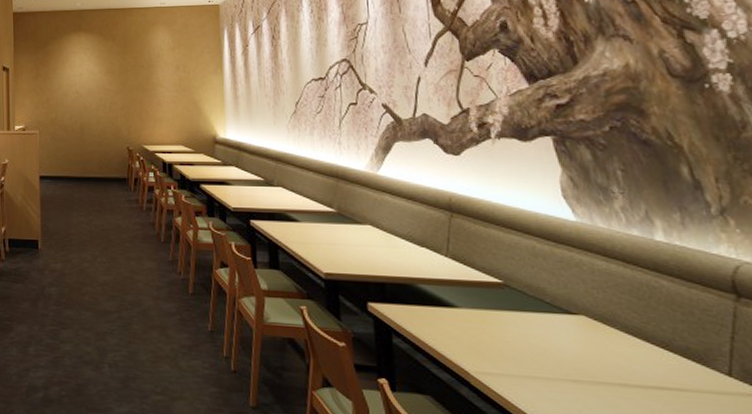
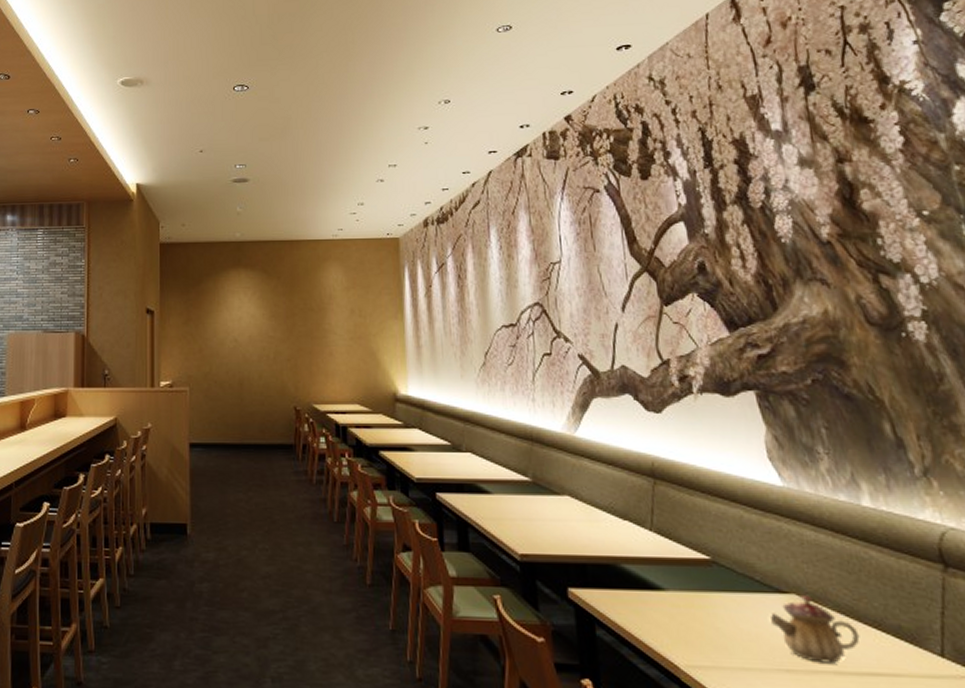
teapot: none [558,317,647,377] -> present [769,596,860,664]

